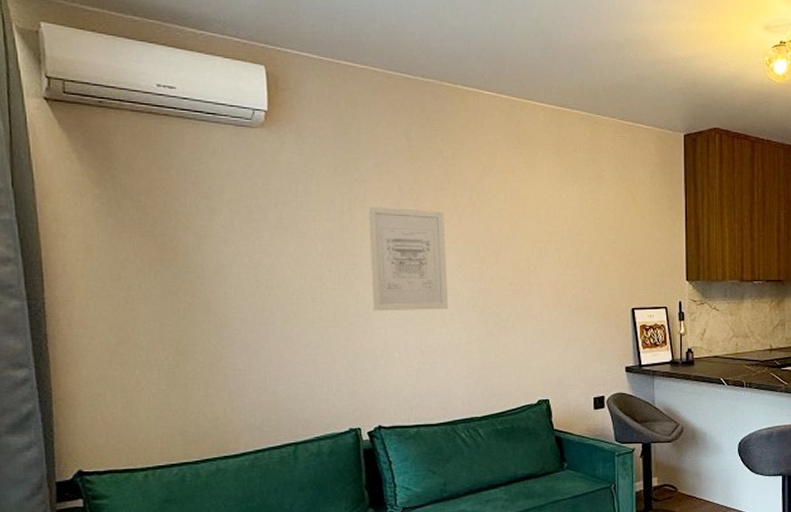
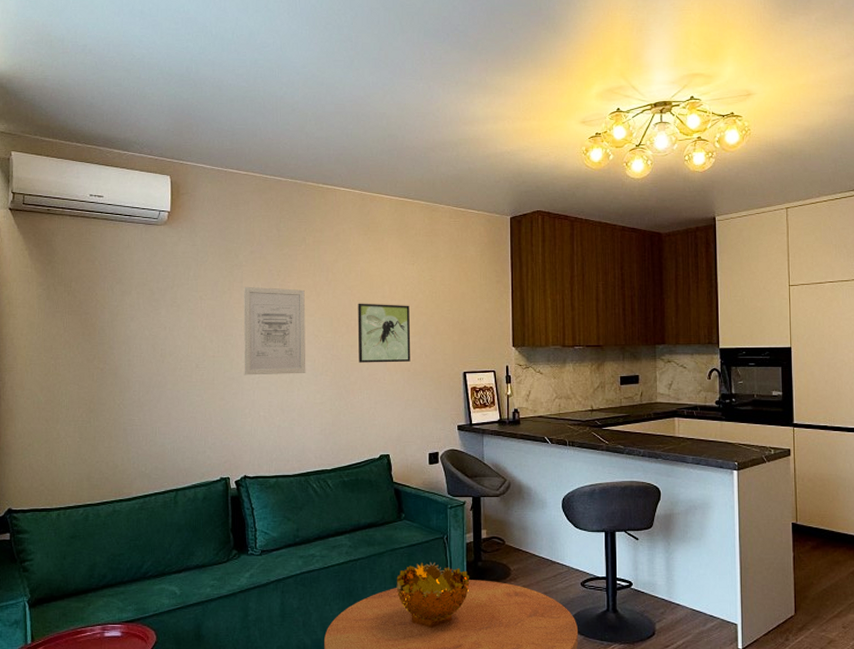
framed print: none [508,228,572,298] -> present [357,303,411,363]

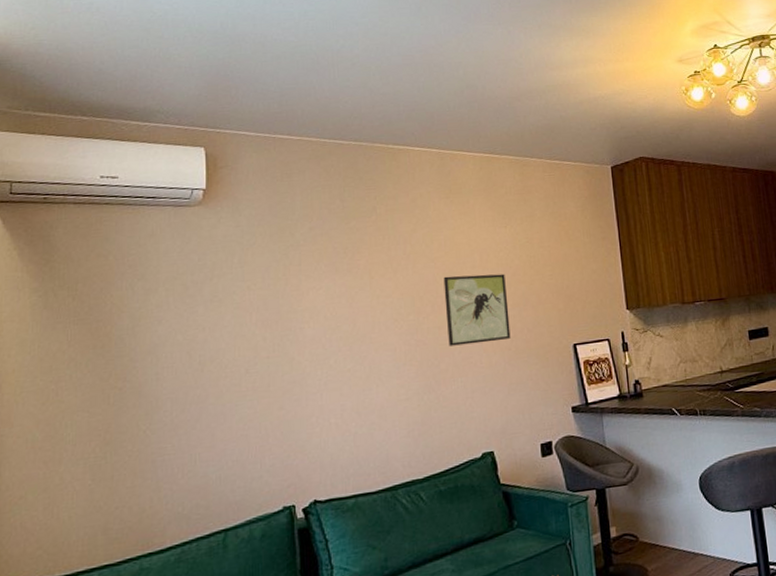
wall art: present [243,286,306,375] -> none [302,267,386,377]

